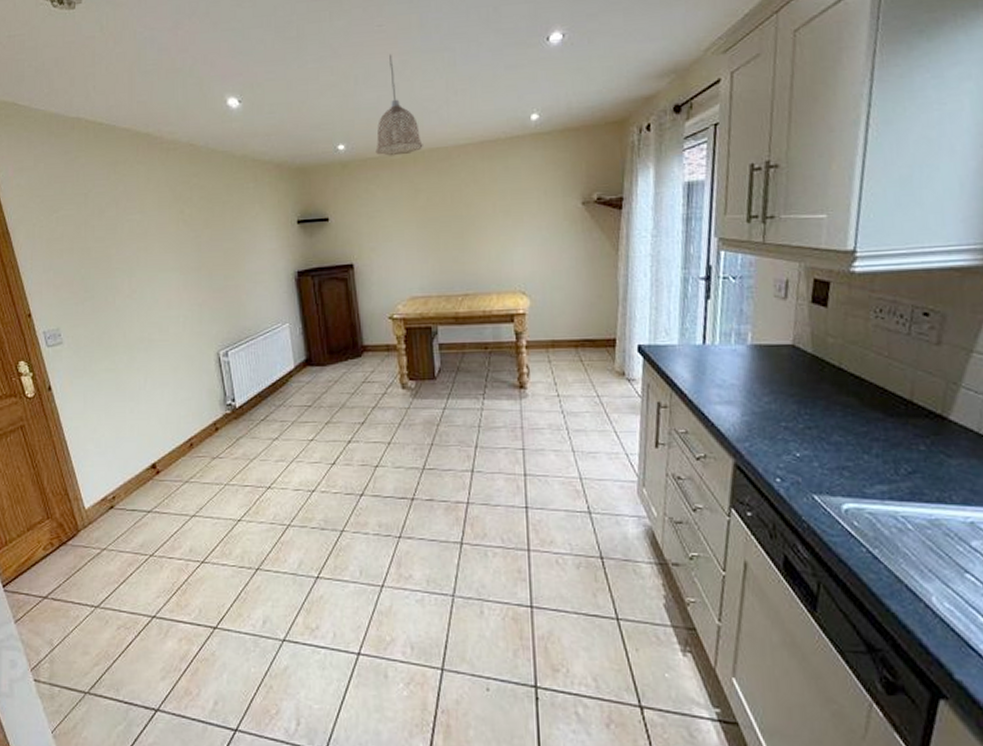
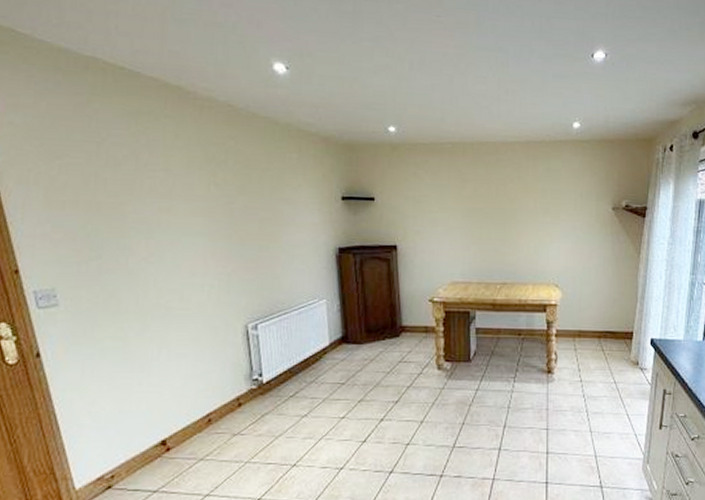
pendant lamp: present [375,54,423,156] -> none [426,45,473,144]

